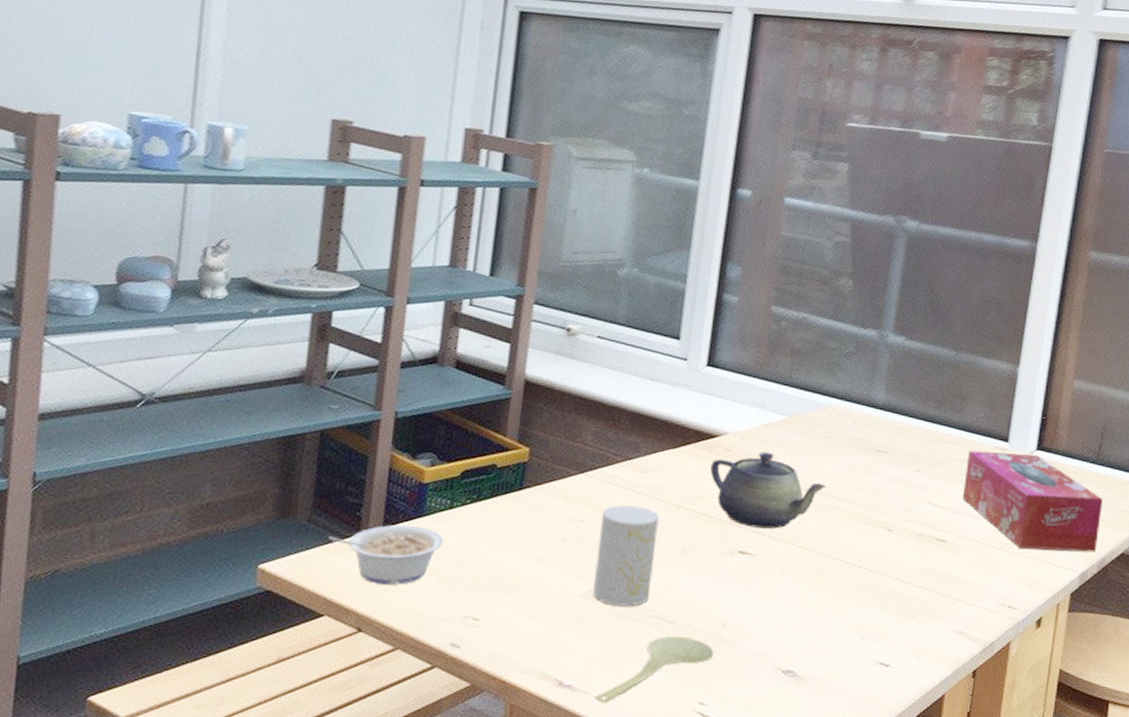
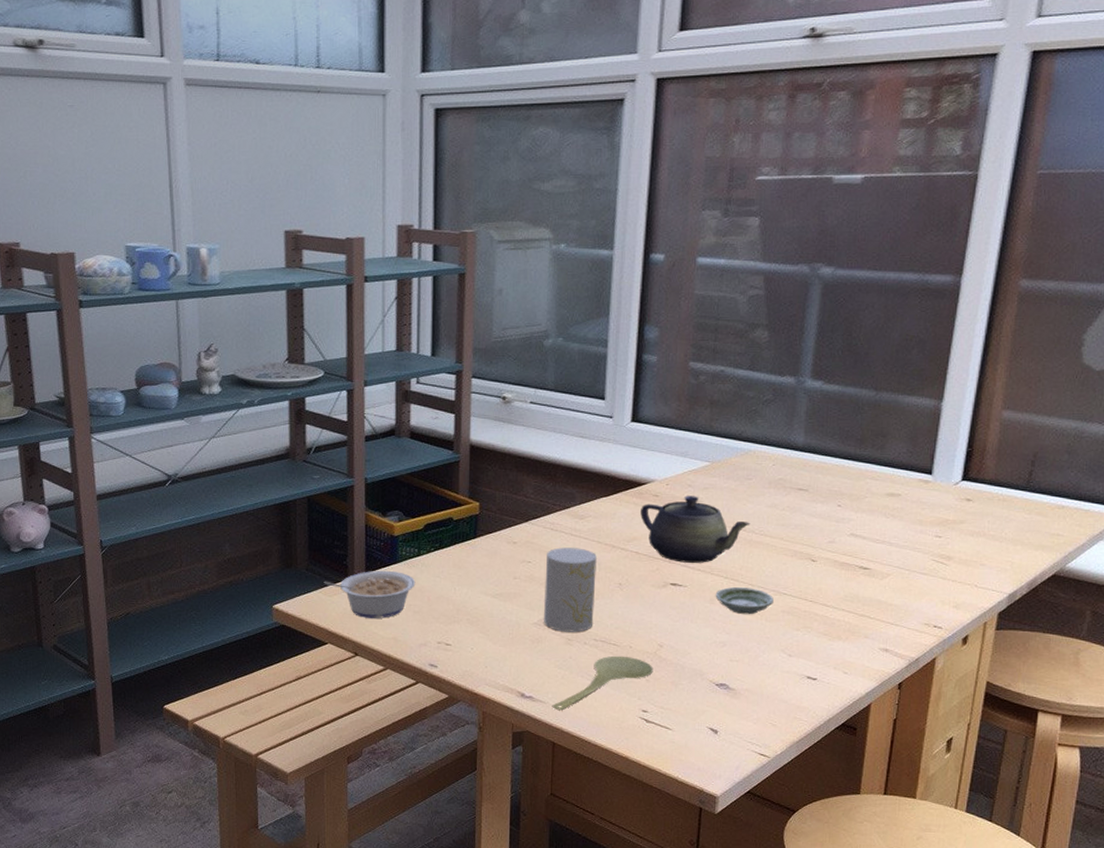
saucer: none [786,557,848,590] -> present [715,587,774,615]
tissue box: present [962,450,1103,552] -> none [885,484,1033,575]

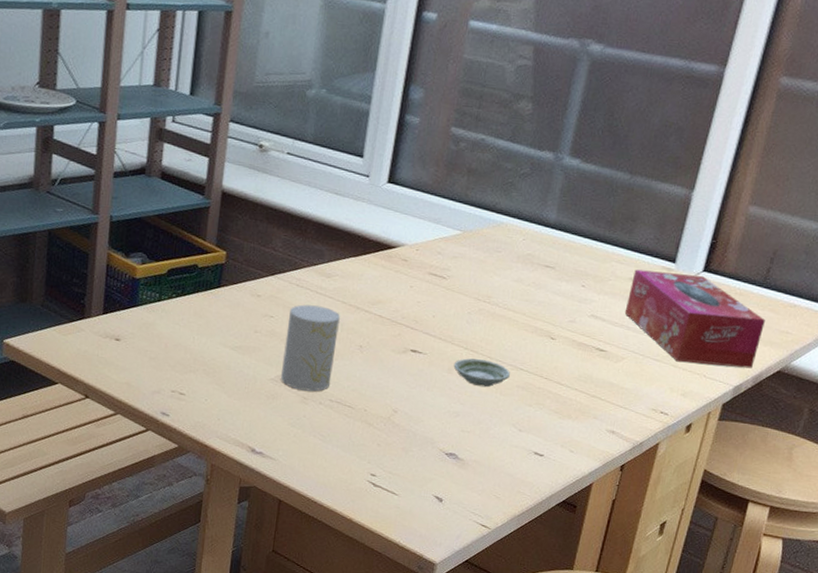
legume: present [325,570,416,618] -> none [60,312,154,362]
spoon: present [552,655,653,711] -> none [281,418,386,469]
teapot: present [640,496,751,563] -> none [387,263,496,332]
tissue box: none [885,484,1033,575] -> present [624,269,765,369]

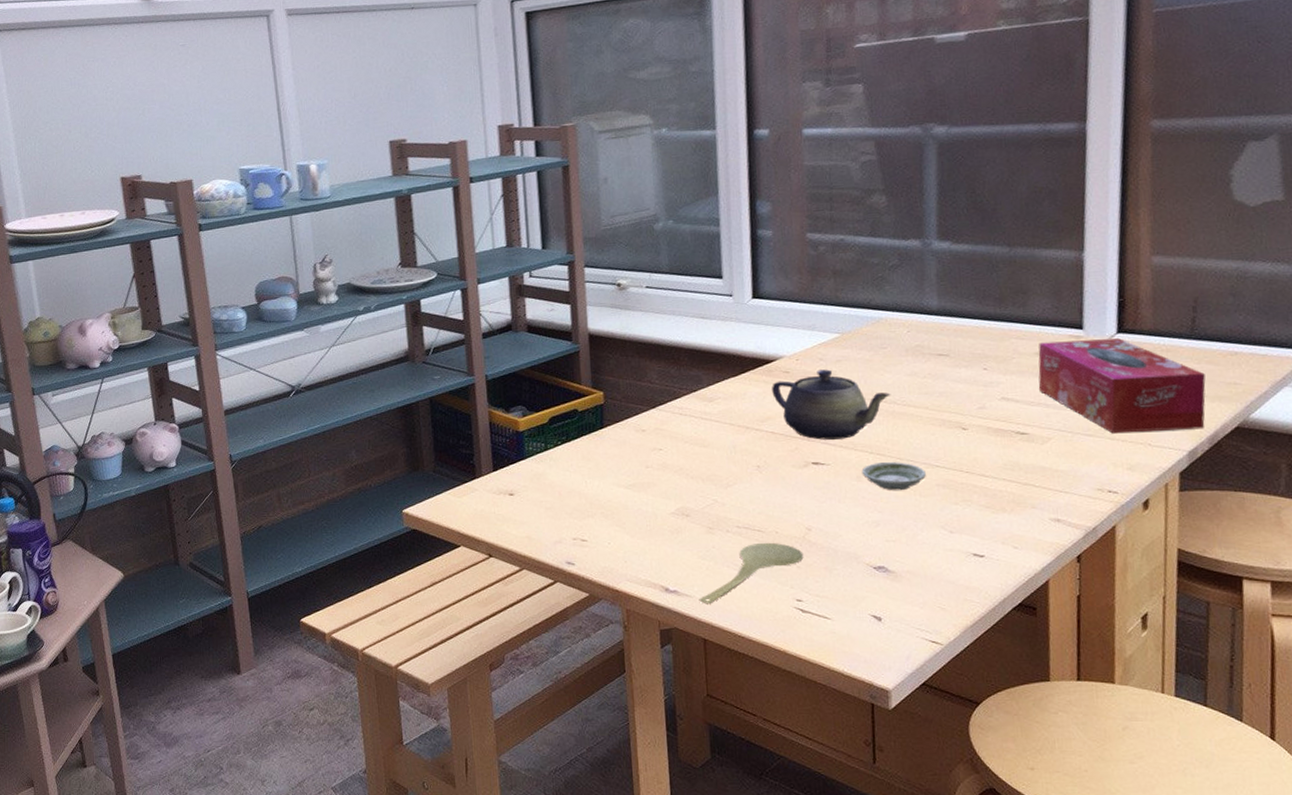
cup: present [281,304,340,392] -> none [678,431,734,520]
spoon: none [281,418,386,469] -> present [699,542,804,604]
teapot: none [387,263,496,332] -> present [772,369,891,440]

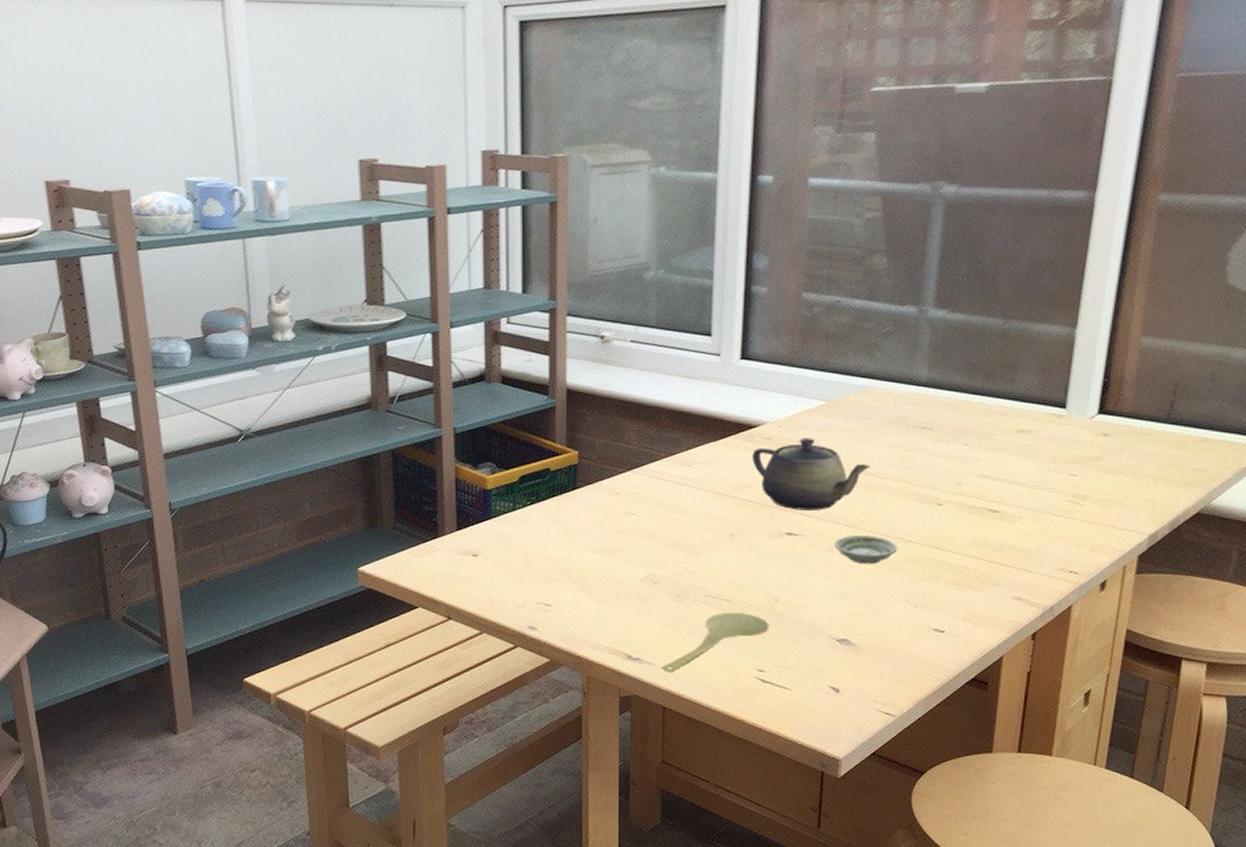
tissue box: present [1038,338,1206,434] -> none [1015,419,1175,515]

